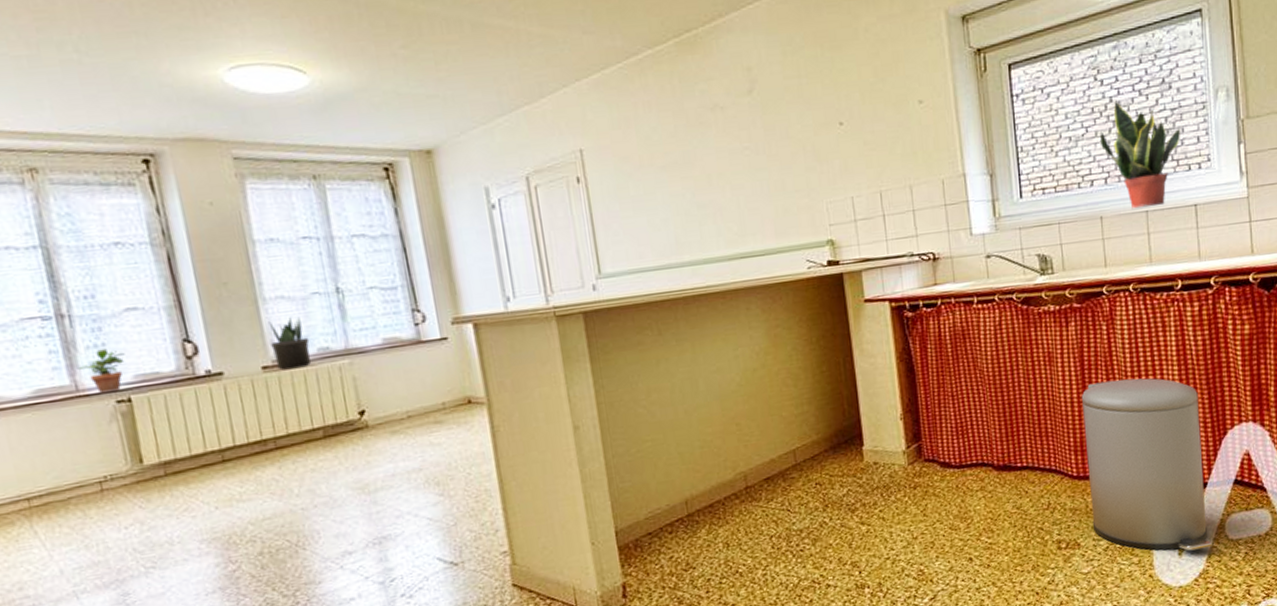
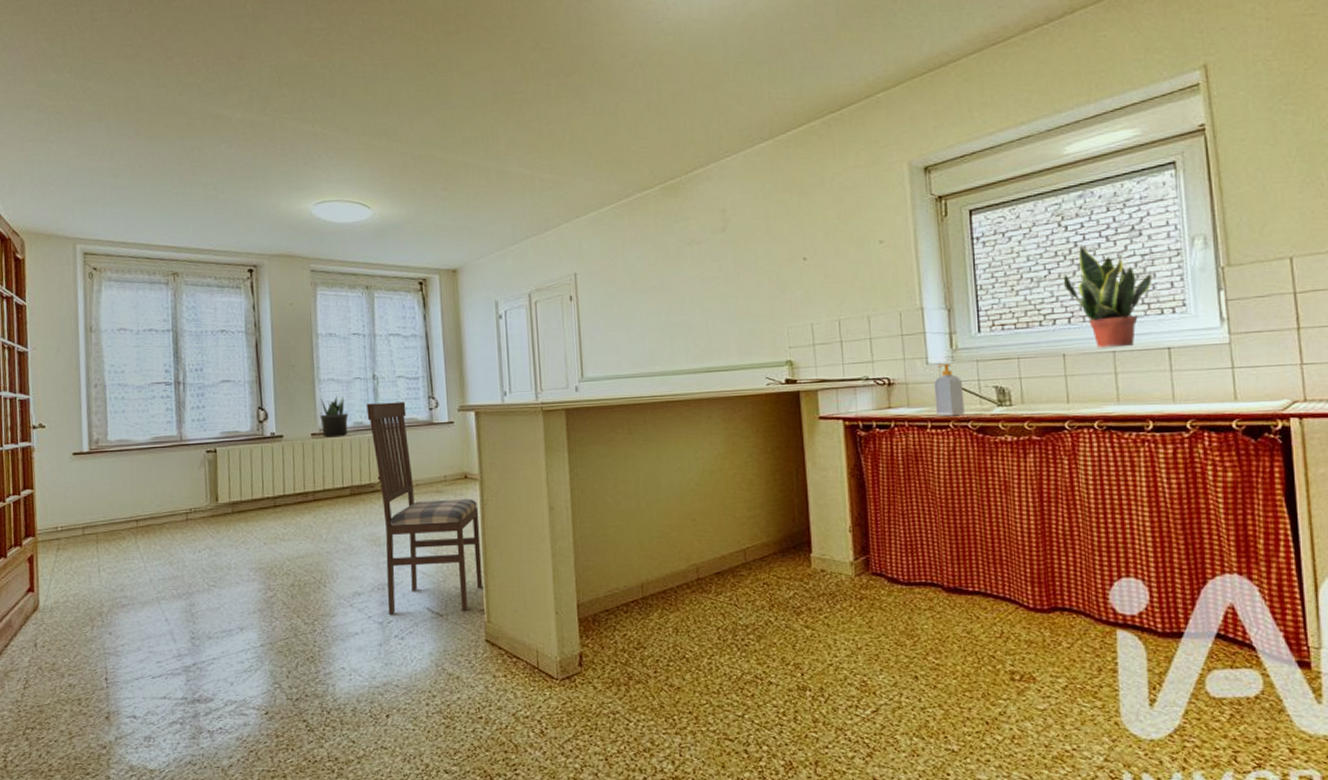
potted plant: present [78,349,125,394] -> none [184,410,217,445]
dining chair: none [331,318,503,572] -> present [366,402,483,615]
soap bottle: none [978,233,1009,290] -> present [934,363,965,417]
pedal bin: present [1081,378,1212,551] -> none [1039,515,1190,703]

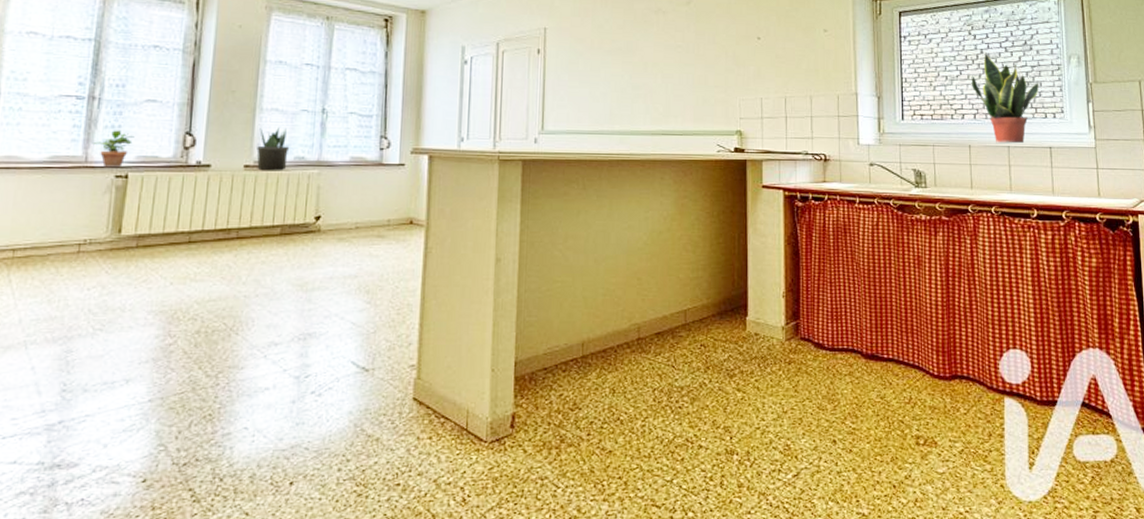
potted plant: none [184,410,217,445] -> present [93,130,135,168]
dining chair: present [366,402,483,615] -> none [307,138,421,368]
soap bottle: present [934,363,965,417] -> none [863,145,888,194]

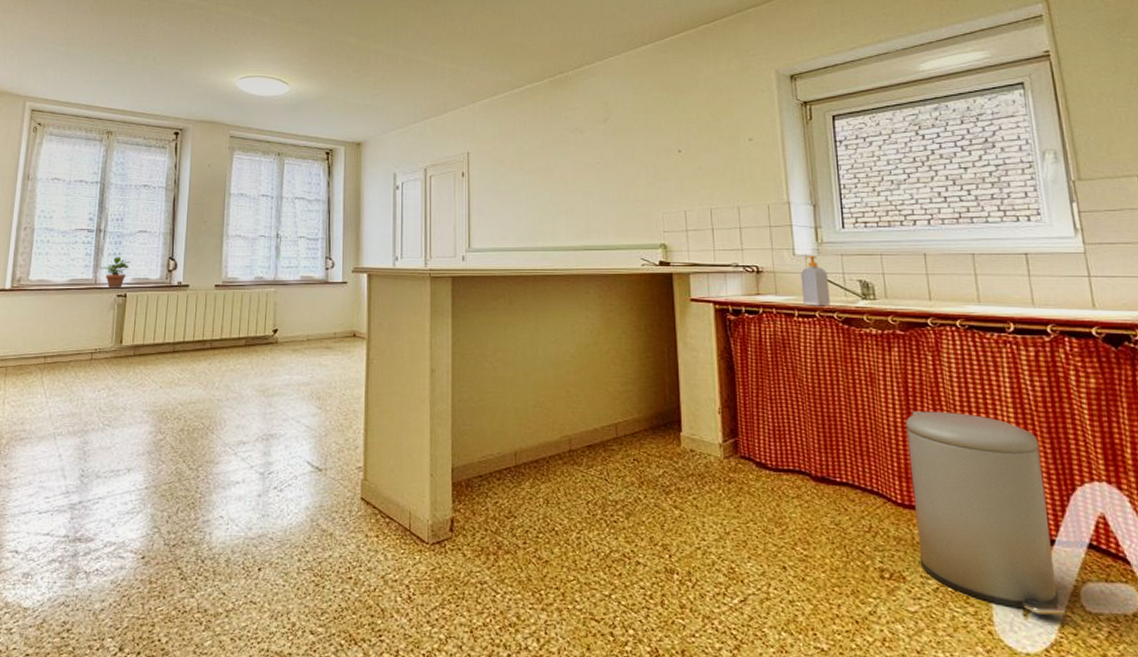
planter: present [256,127,290,171] -> none [224,251,251,290]
soap bottle: none [863,145,888,194] -> present [800,255,830,306]
pedal bin: none [945,290,1061,467] -> present [905,411,1065,616]
potted plant: present [971,53,1039,144] -> none [922,153,1007,250]

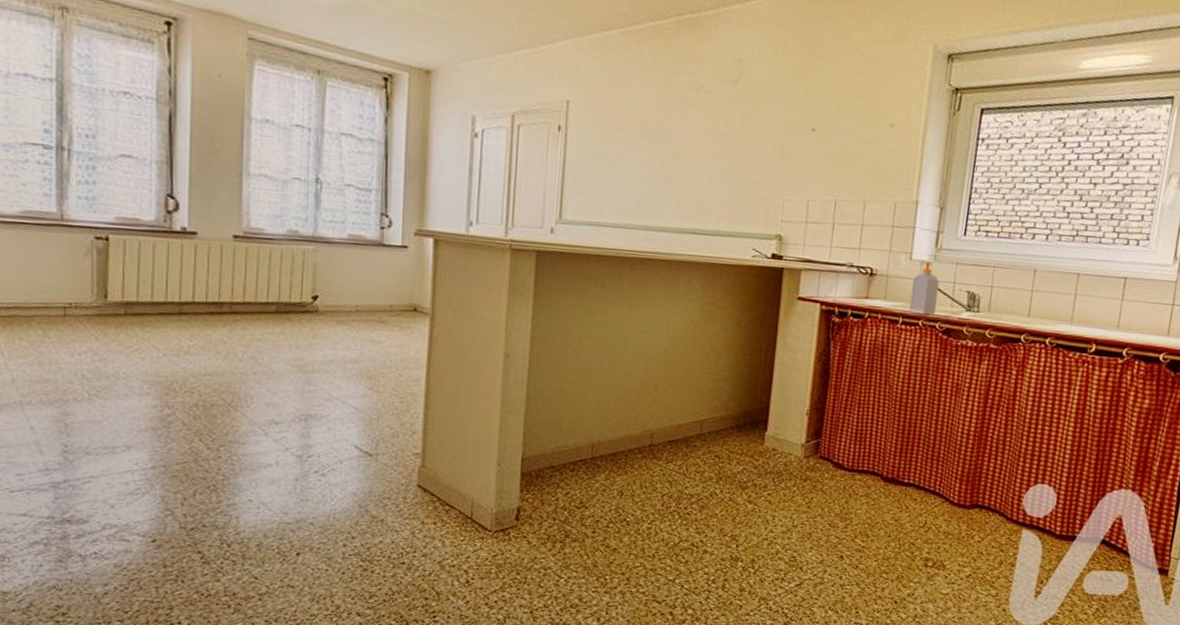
potted plant: present [100,257,131,289] -> none [67,186,112,229]
pedal bin: present [905,411,1065,616] -> none [961,421,1087,596]

